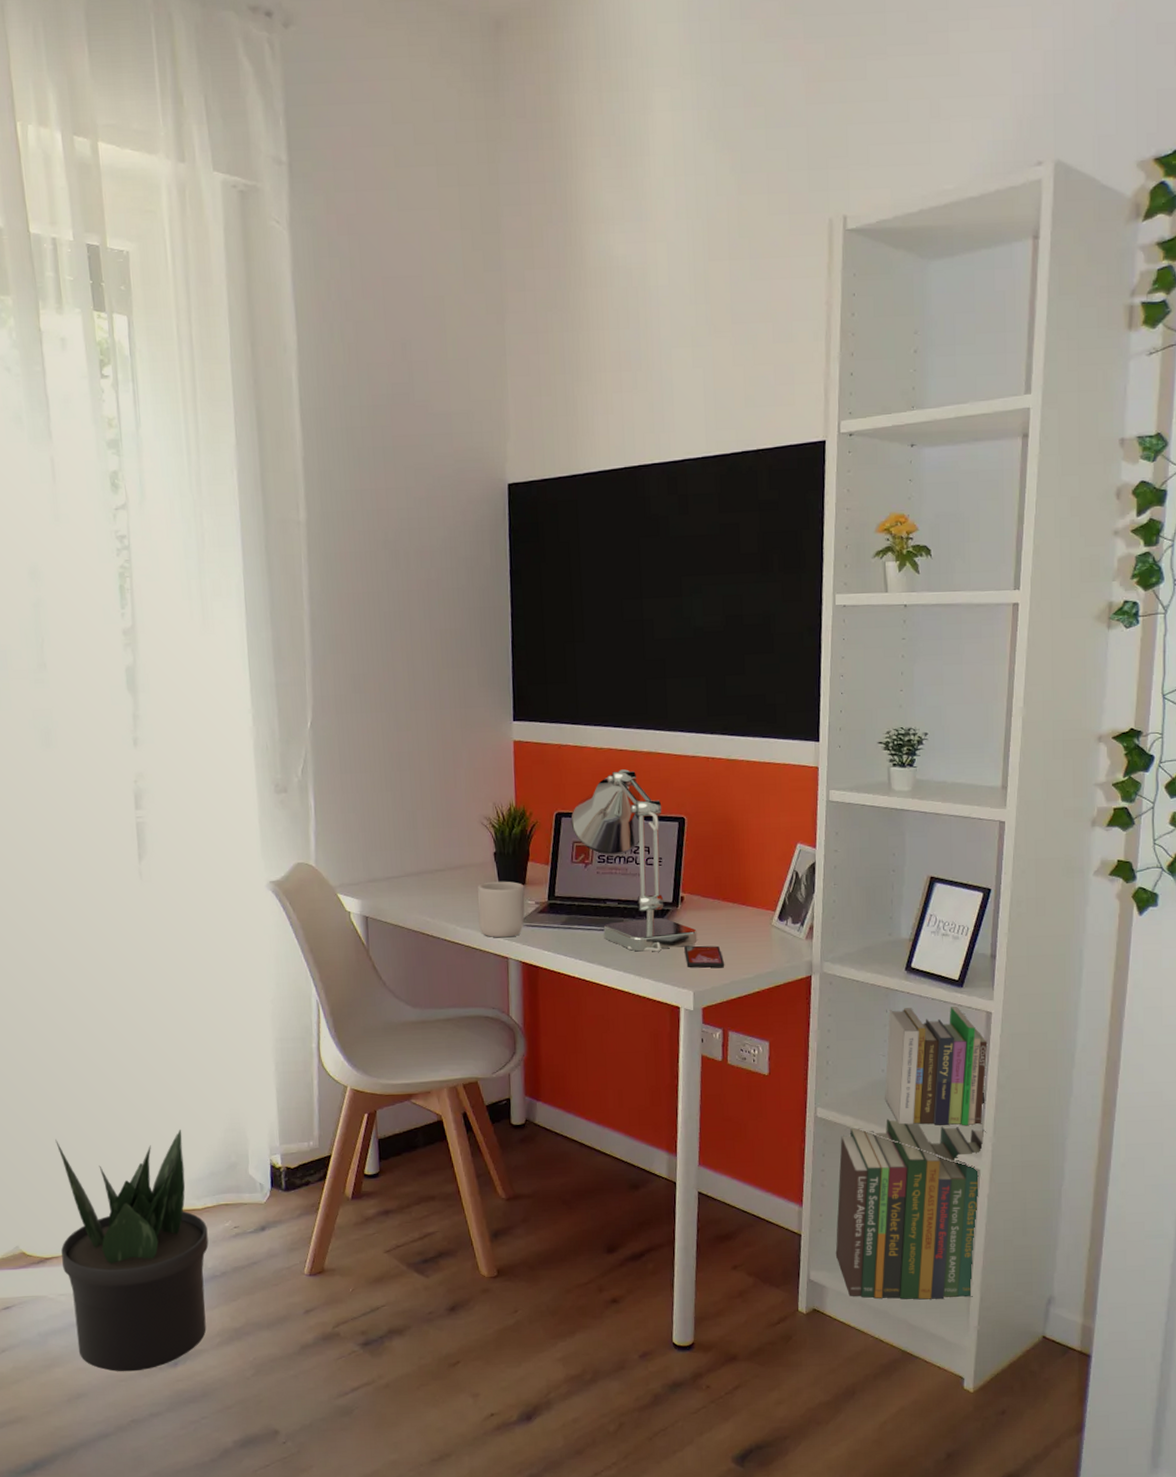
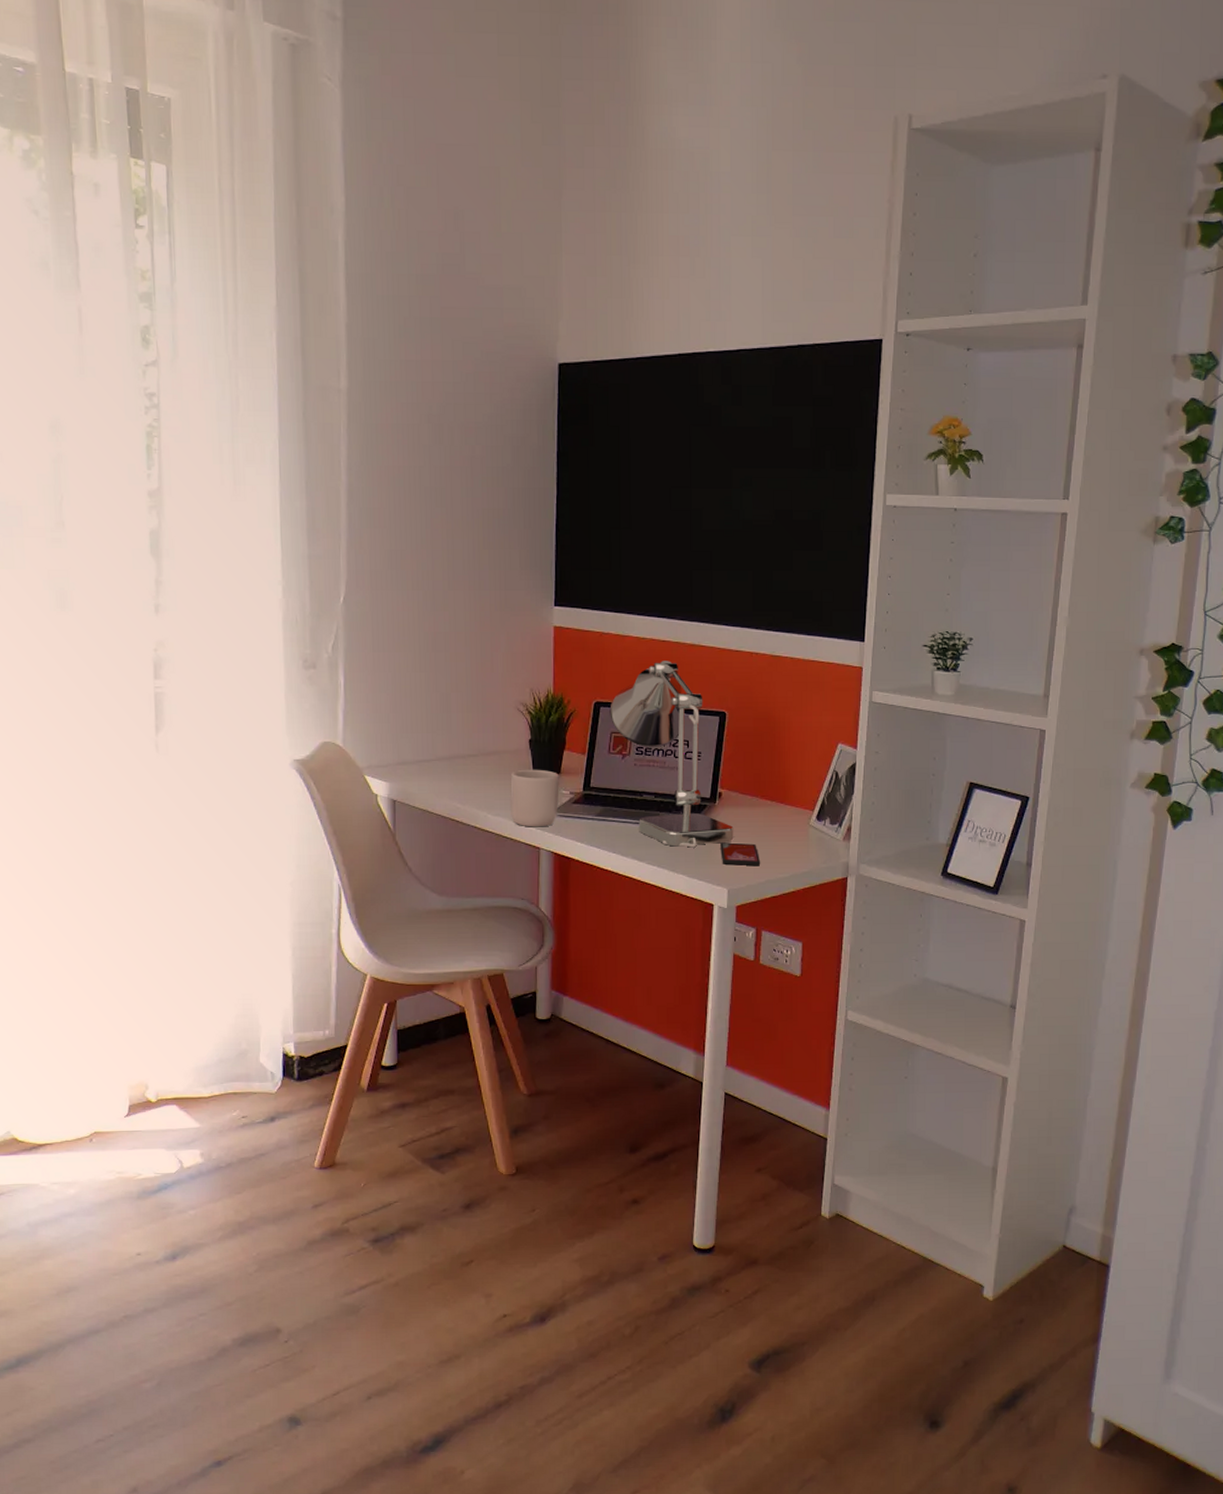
planter: present [55,1130,209,1372] -> none [54,1014,214,1265]
books: present [835,1118,987,1300] -> none [860,1024,1016,1207]
books: present [885,1006,988,1125] -> none [916,912,1020,1033]

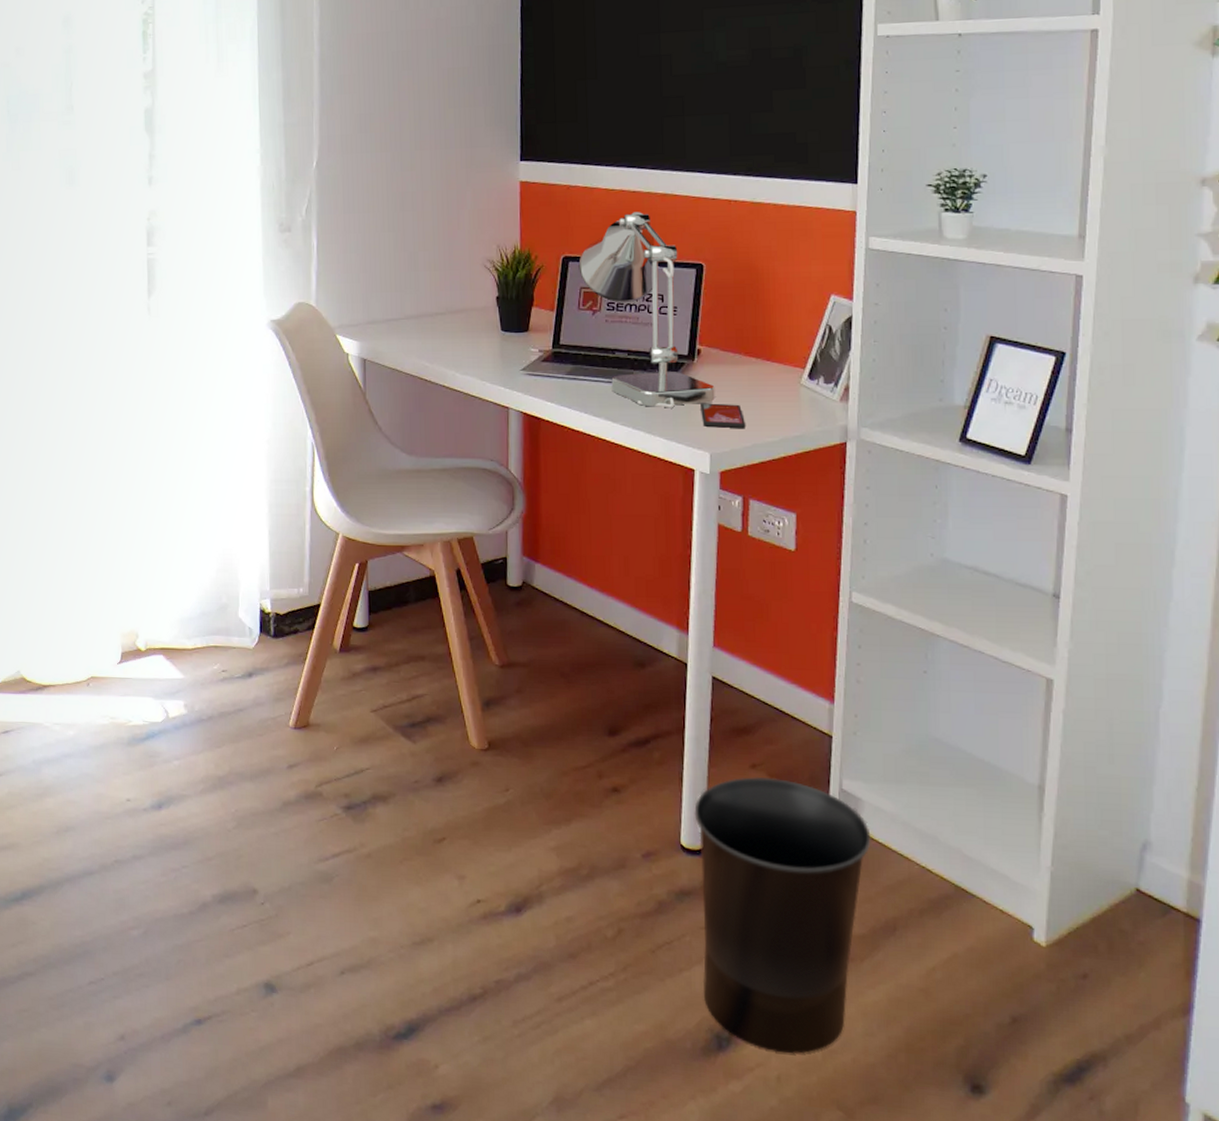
mug: present [510,769,559,827] -> none [478,326,528,386]
waste bin: none [706,1179,857,1416] -> present [694,776,871,1054]

